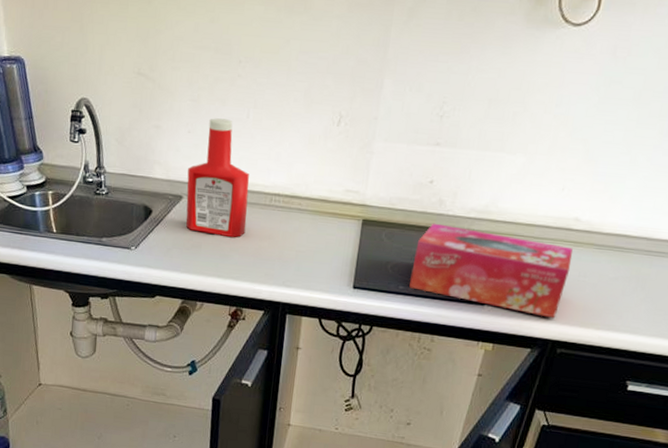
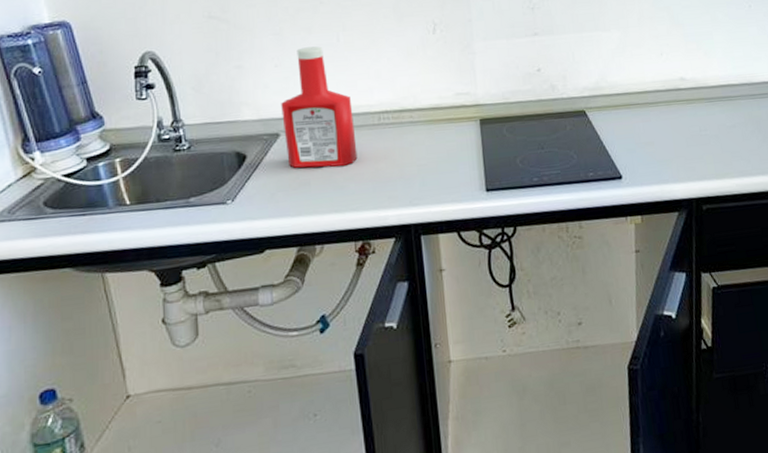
tissue box: present [409,223,573,318] -> none [540,106,692,178]

